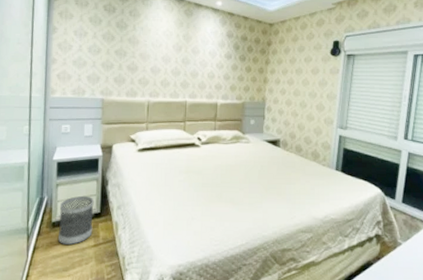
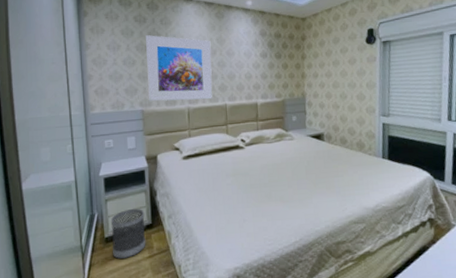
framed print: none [109,25,177,95] -> present [146,35,212,102]

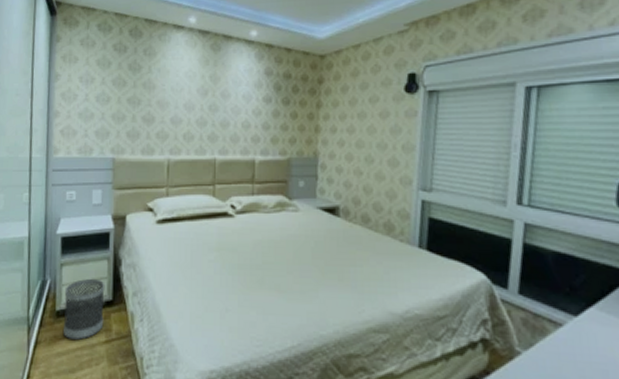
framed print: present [146,35,212,102] -> none [121,67,202,151]

